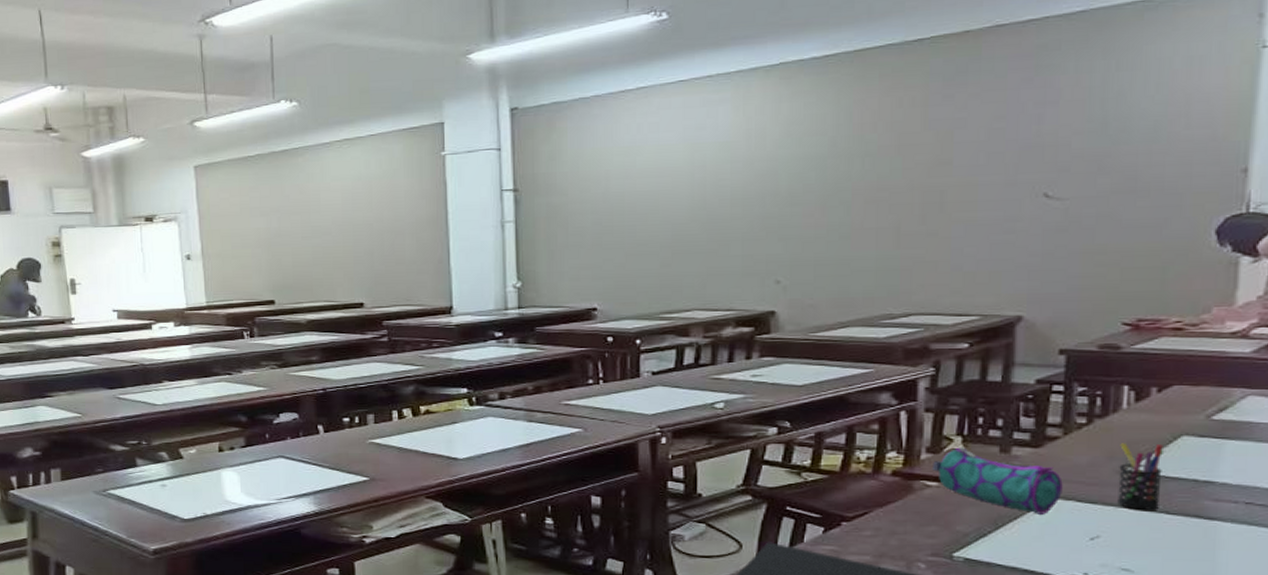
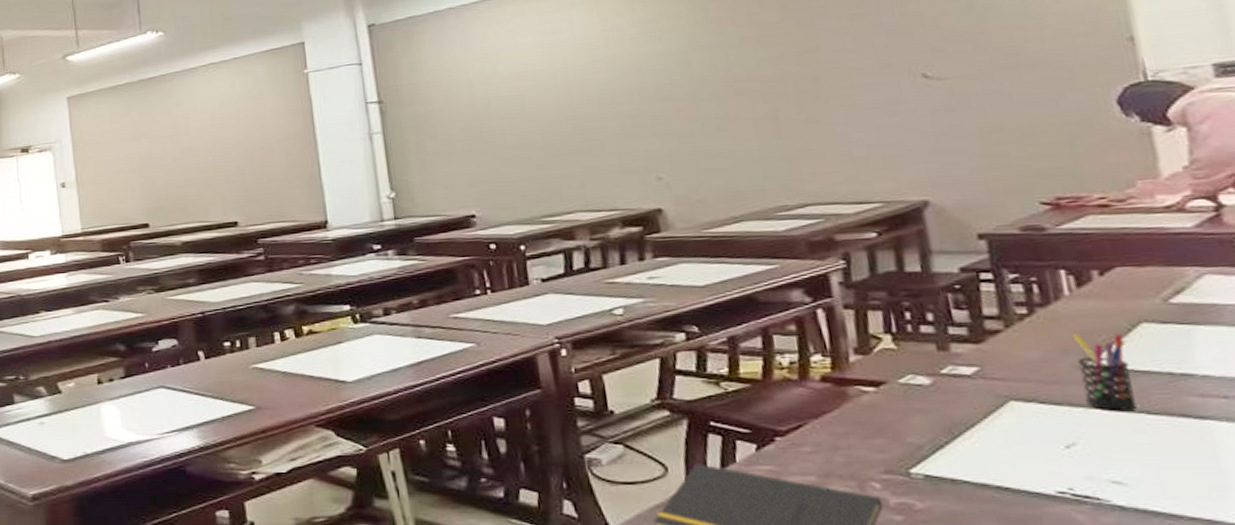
pencil case: present [931,447,1063,514] -> none [864,346,1020,420]

